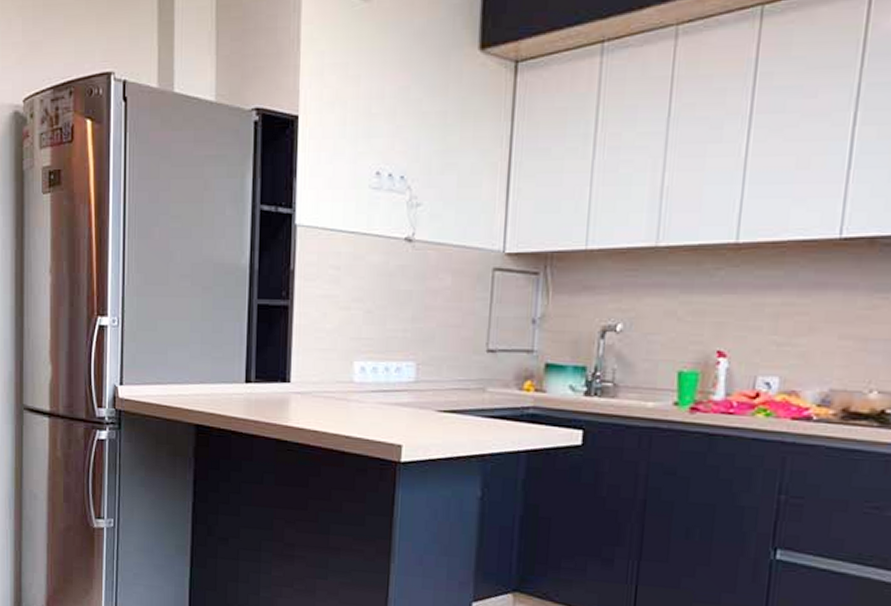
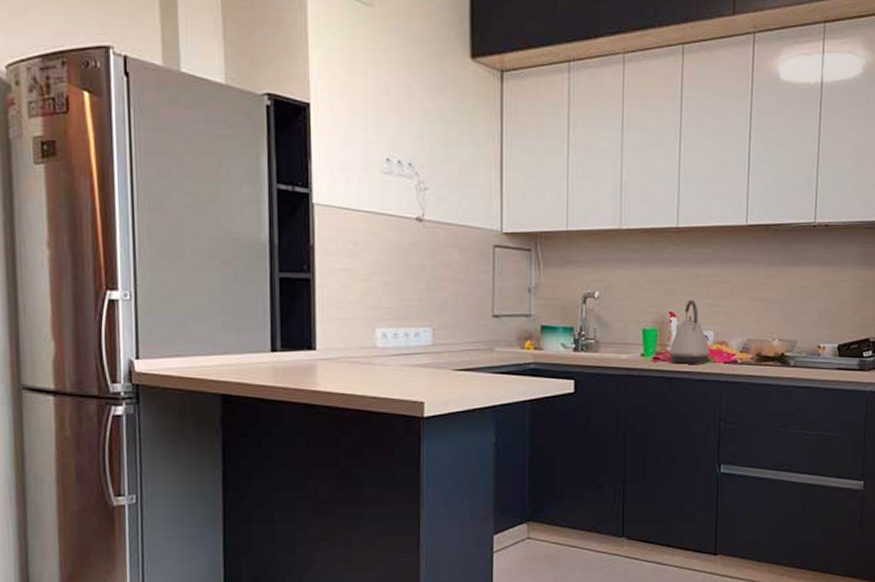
kettle: none [712,335,772,420] -> present [668,299,710,365]

